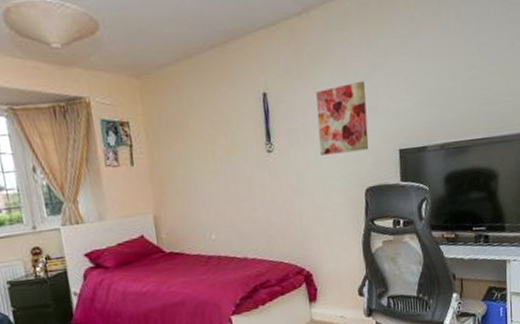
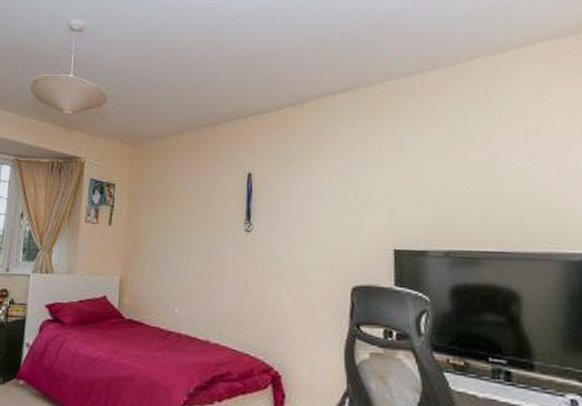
wall art: present [316,80,369,156] -> none [302,173,359,245]

